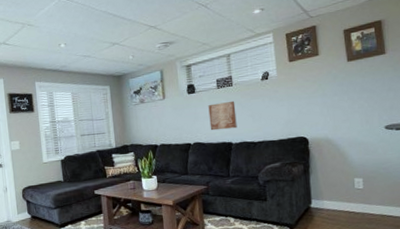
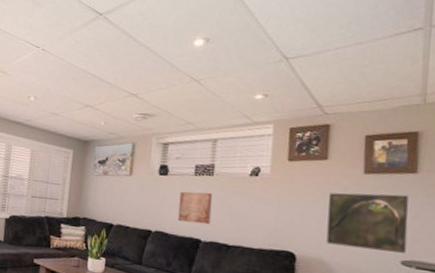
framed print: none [324,73,387,125] -> present [326,193,409,253]

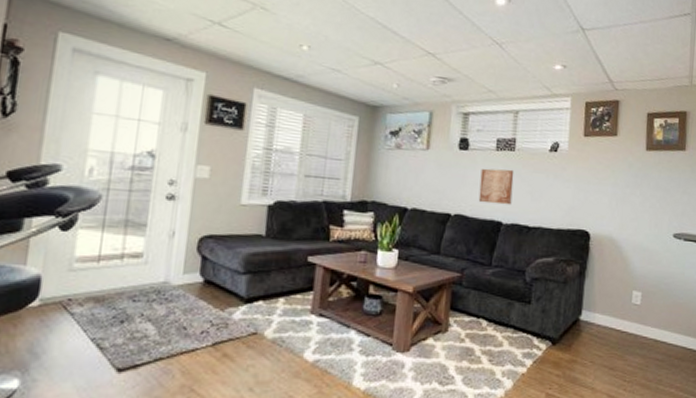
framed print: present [326,193,409,253] -> none [615,169,679,226]

